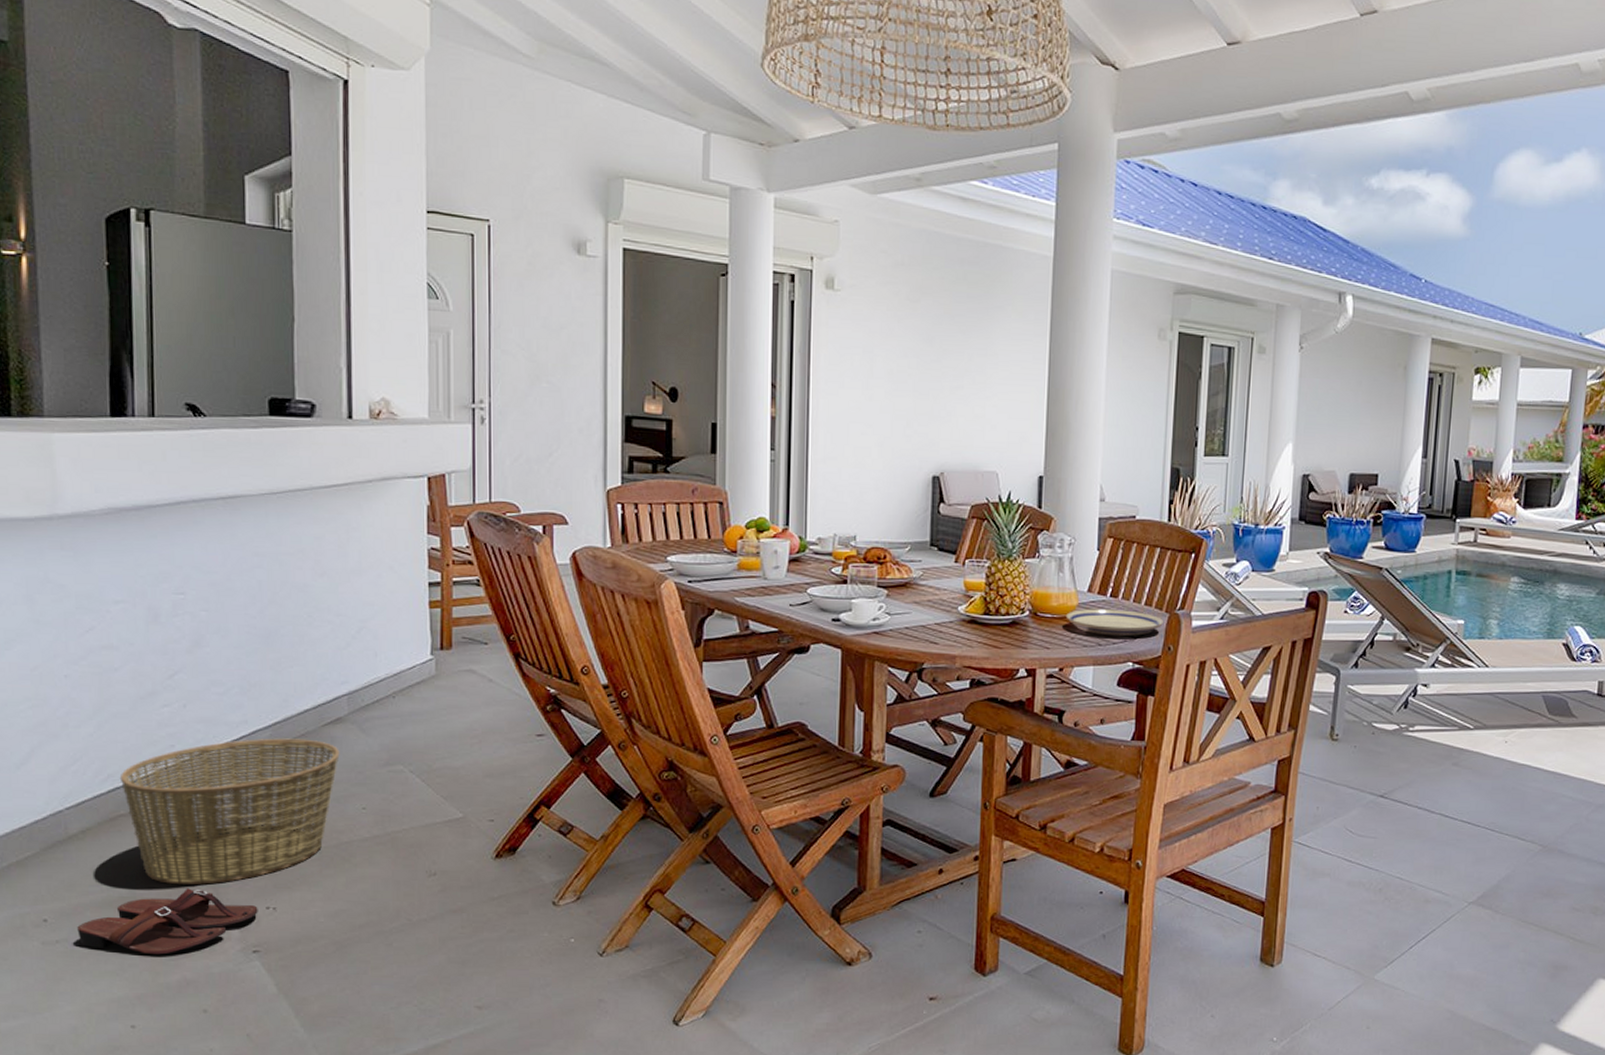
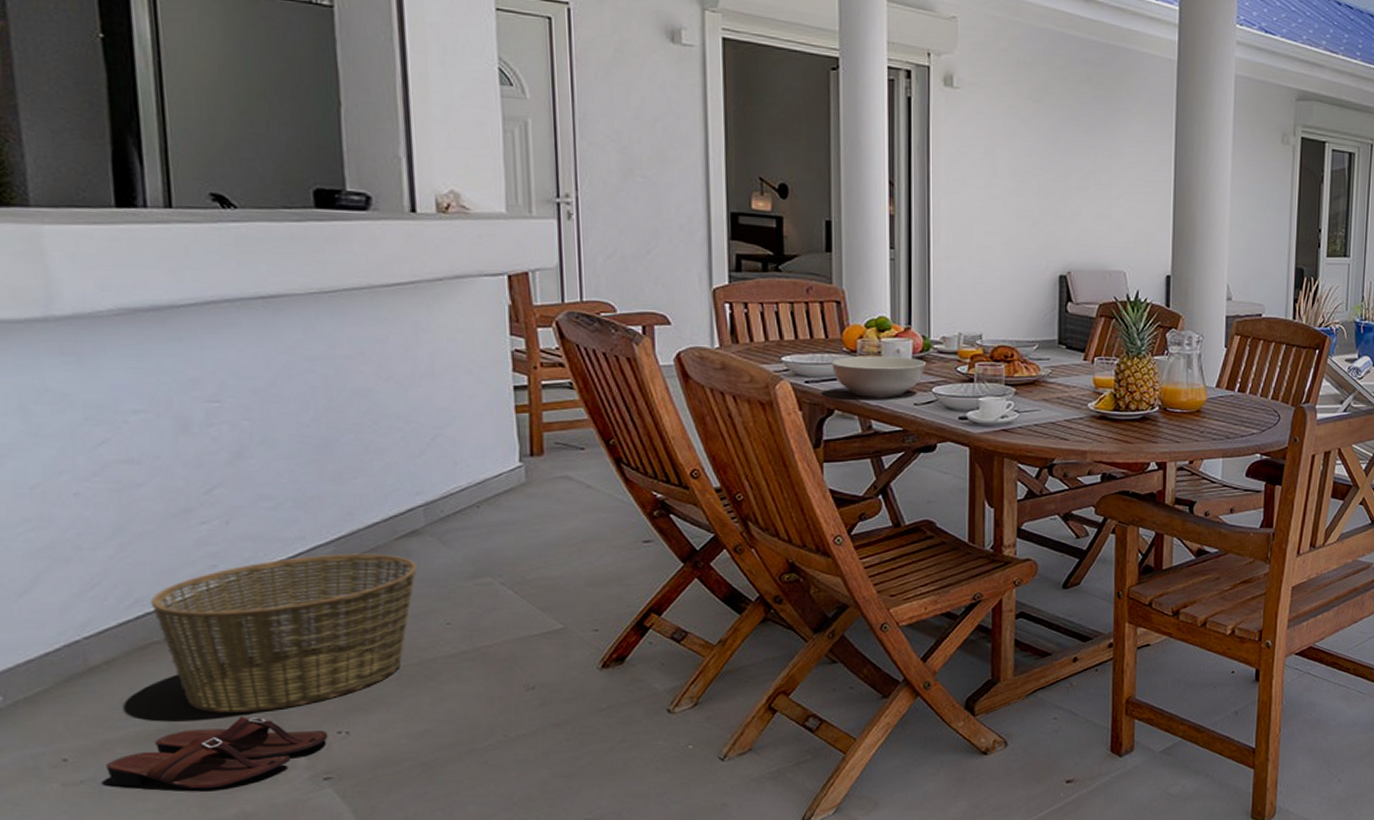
bowl: none [712,556,803,598] -> present [830,355,927,398]
plate: present [1065,609,1163,637] -> none [1195,403,1289,430]

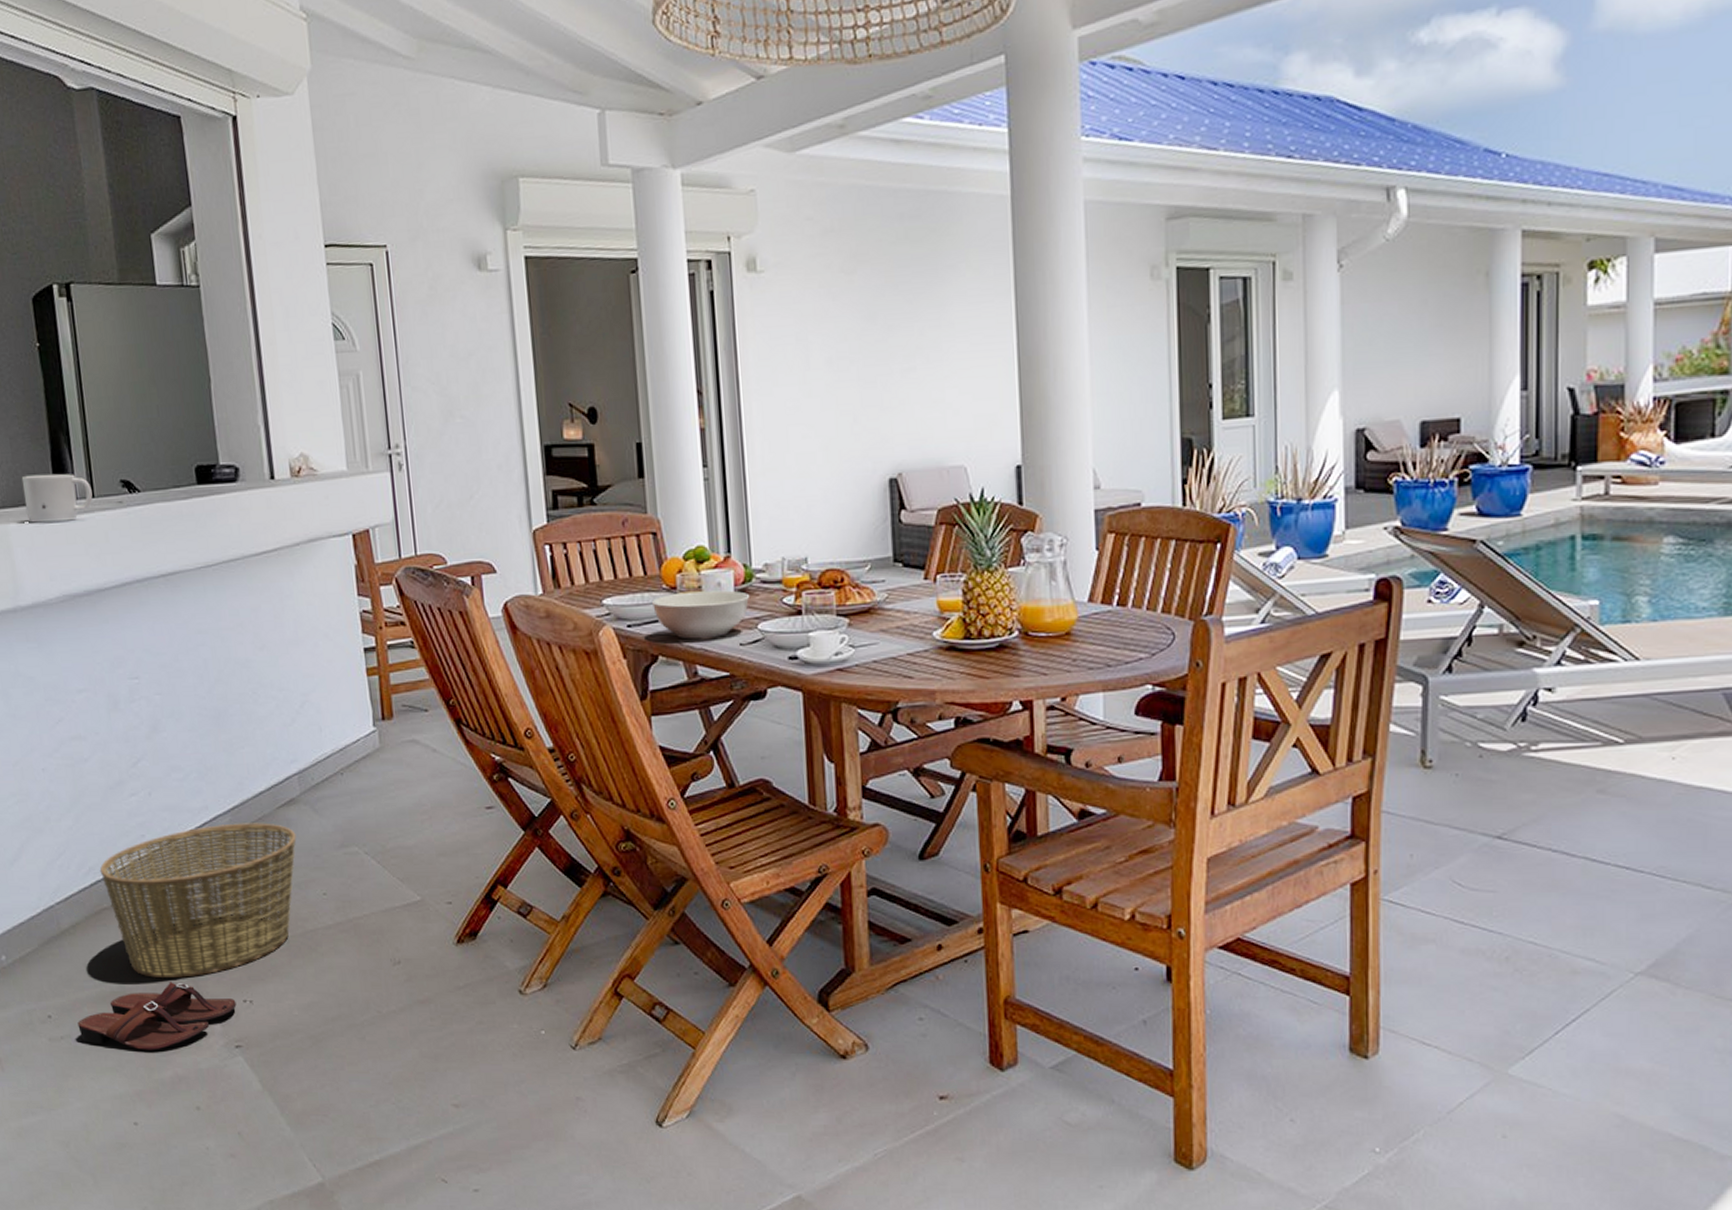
mug: none [66,174,170,230] -> present [21,473,93,523]

